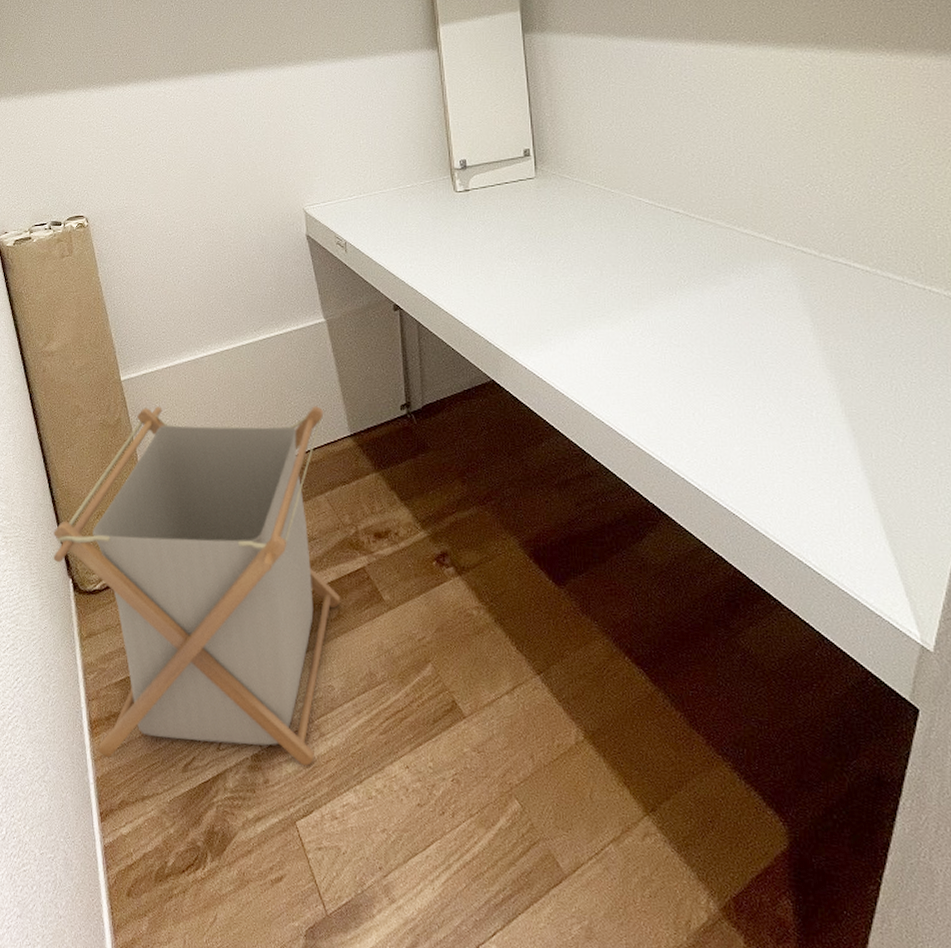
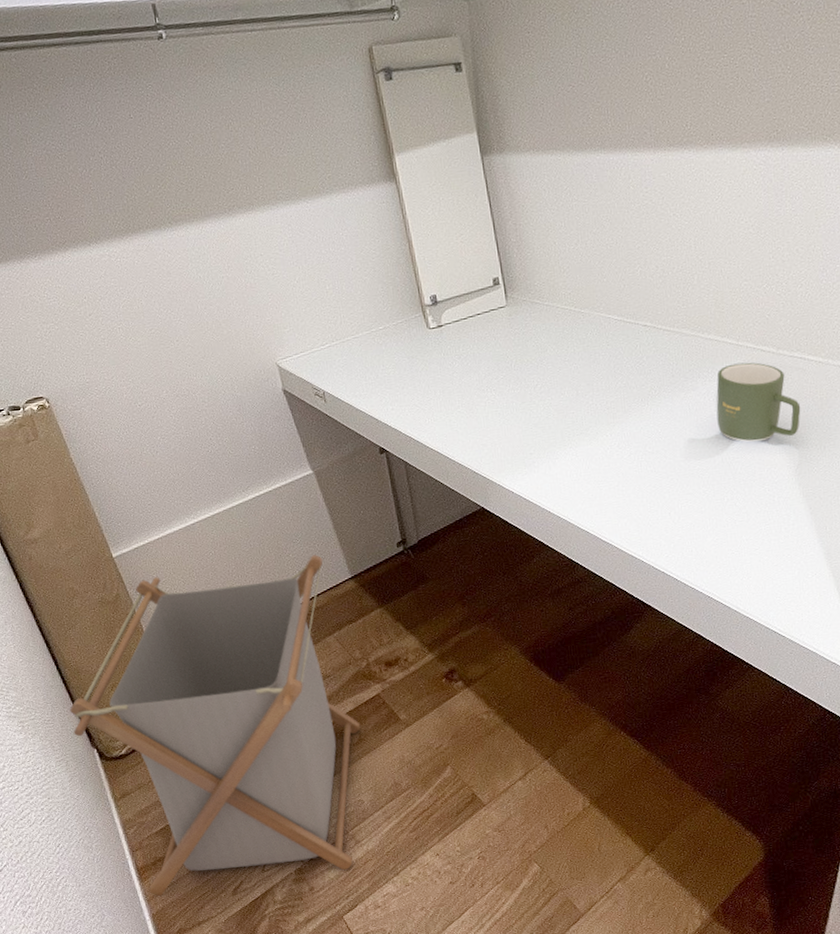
mug: none [750,262,845,349] -> present [716,362,801,443]

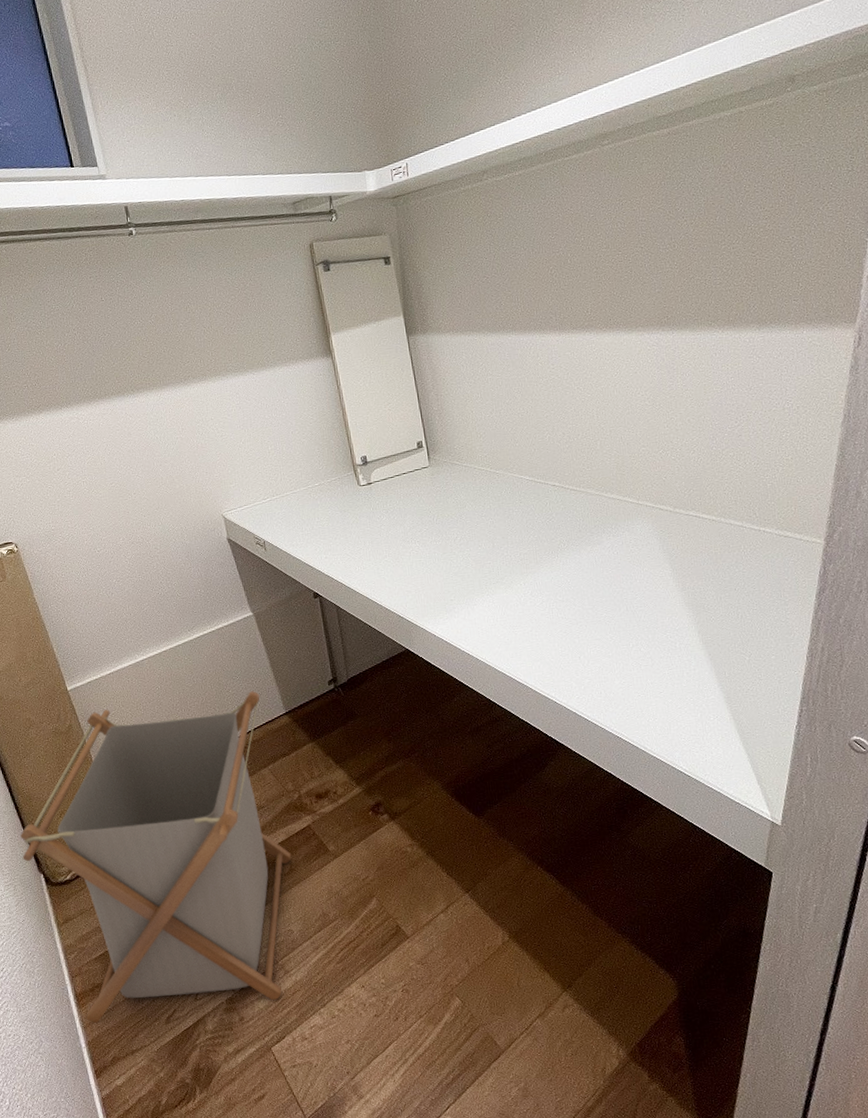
mug: present [716,362,801,443] -> none [620,519,698,593]

